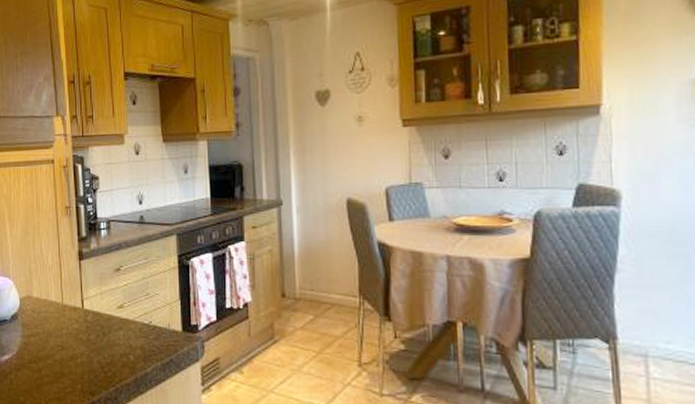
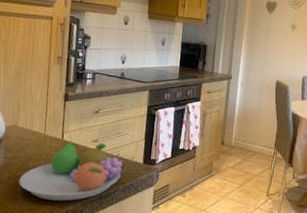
fruit bowl: none [41,309,158,386] -> present [19,142,123,201]

